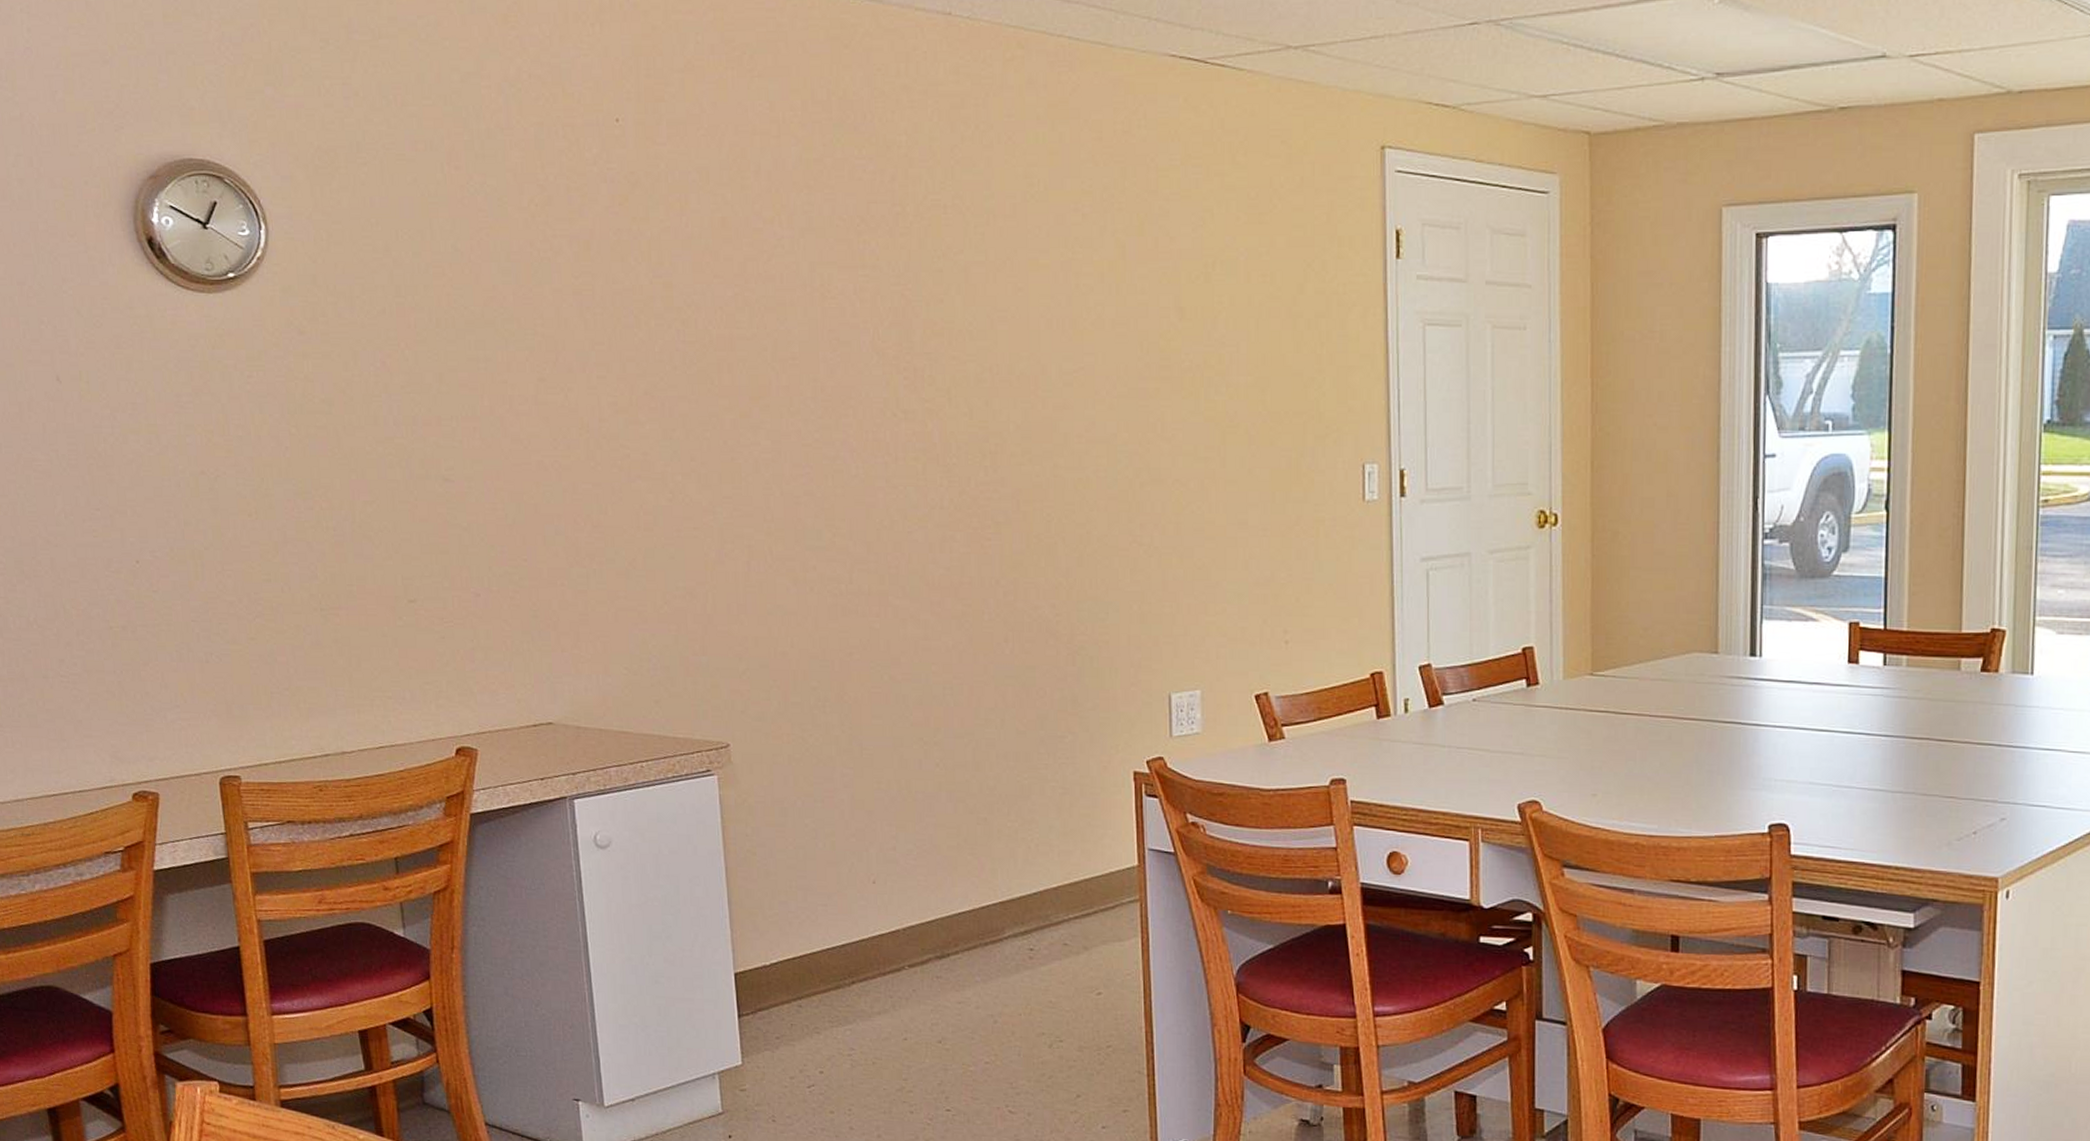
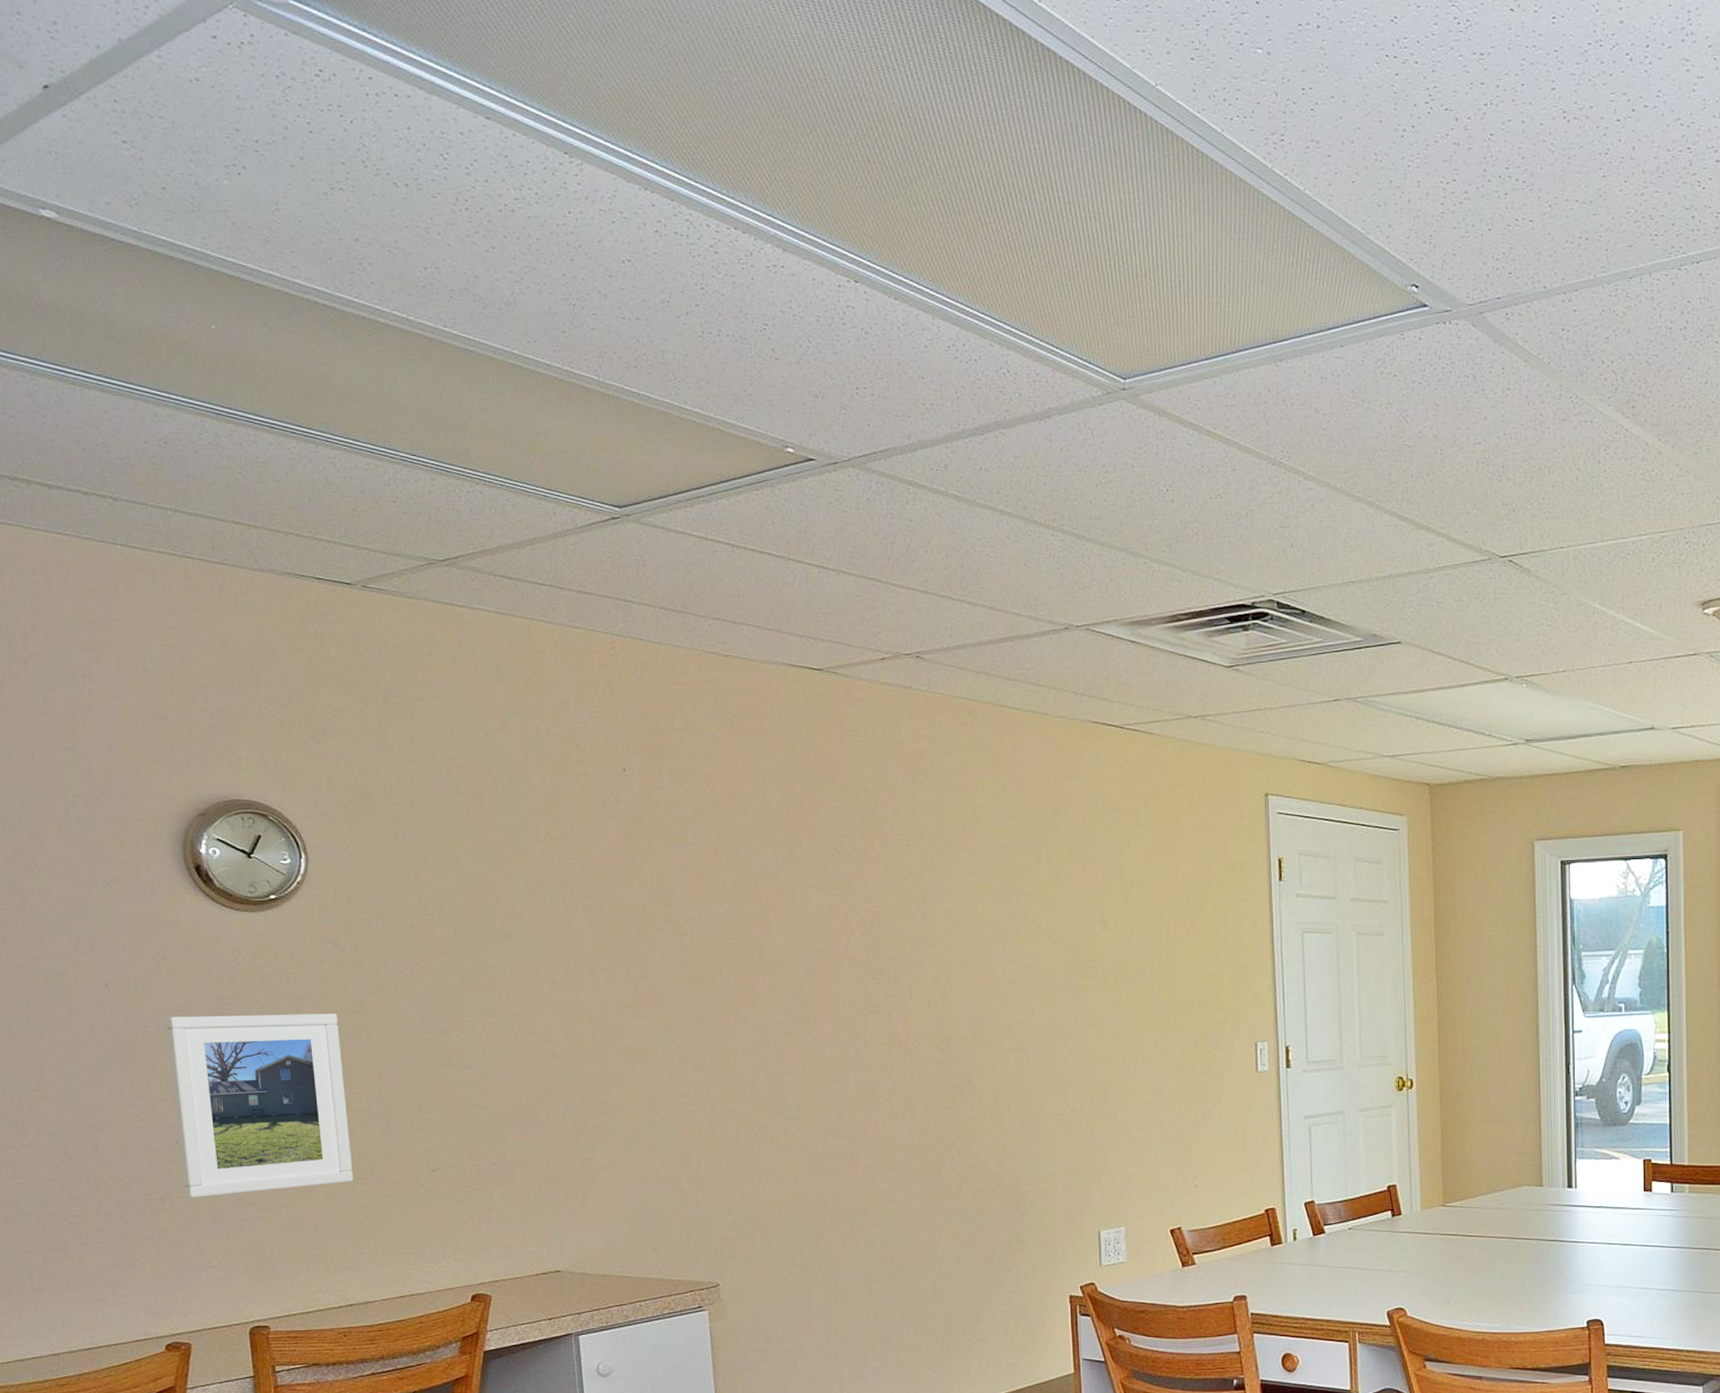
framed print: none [122,413,326,627] -> present [166,1013,354,1199]

